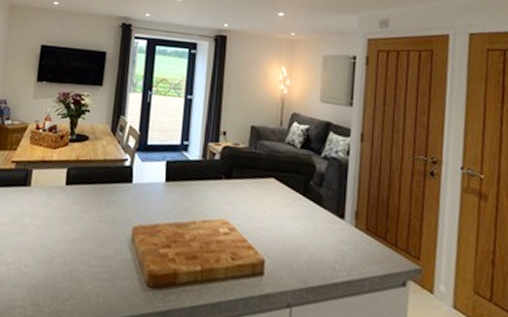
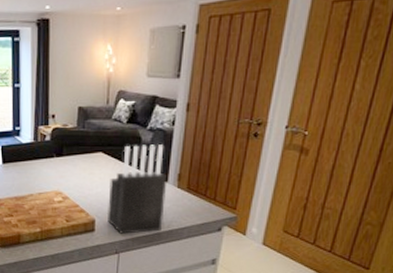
knife block: none [278,173,344,283] -> present [106,145,168,234]

